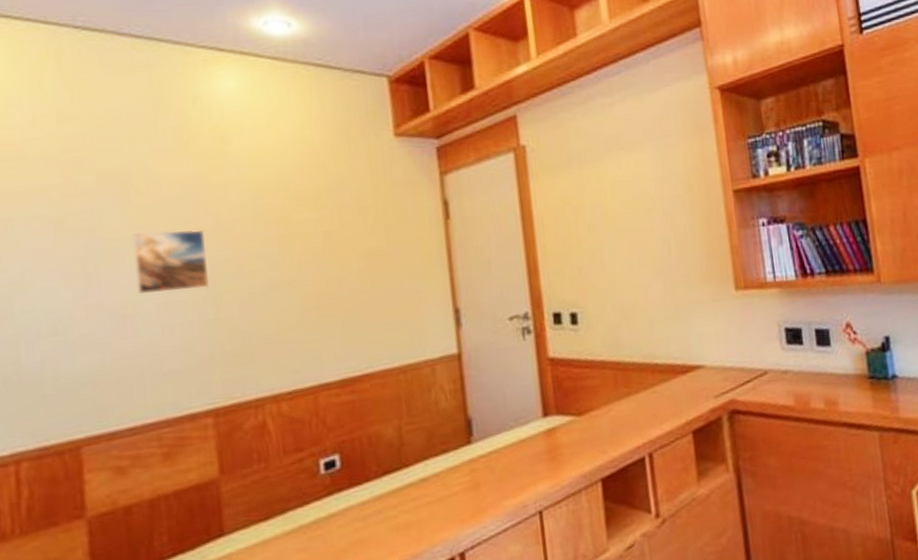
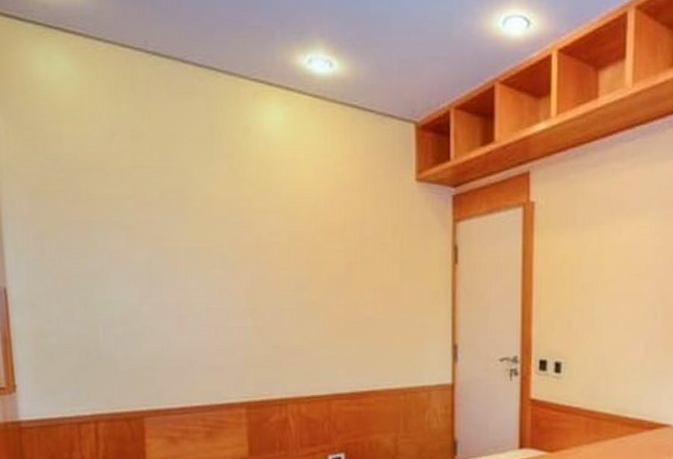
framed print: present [132,229,209,295] -> none [188,245,248,300]

